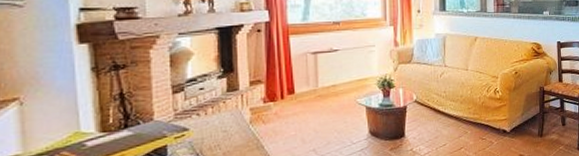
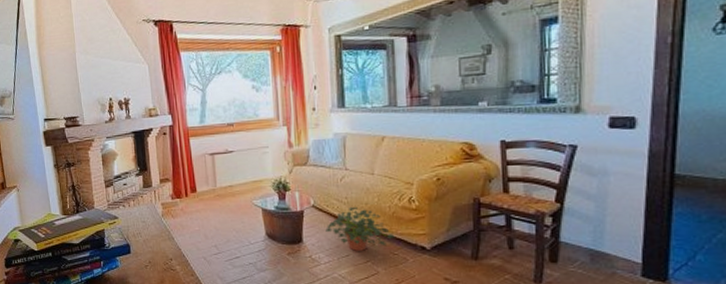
potted plant: none [426,99,484,140] -> present [325,206,395,251]

